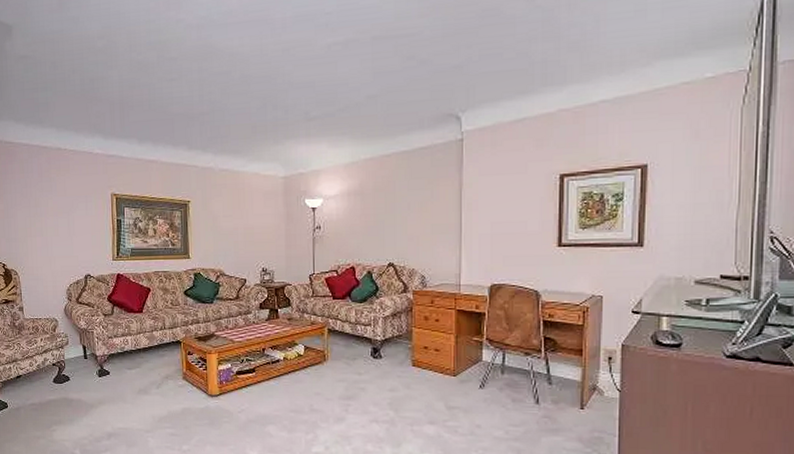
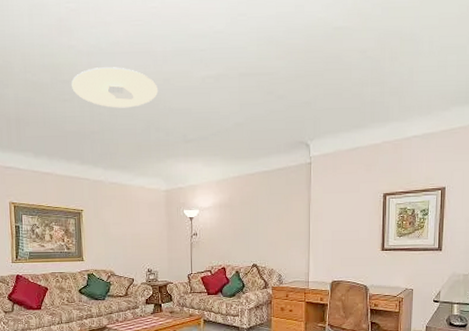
ceiling light: none [179,39,277,86] -> present [71,67,159,108]

